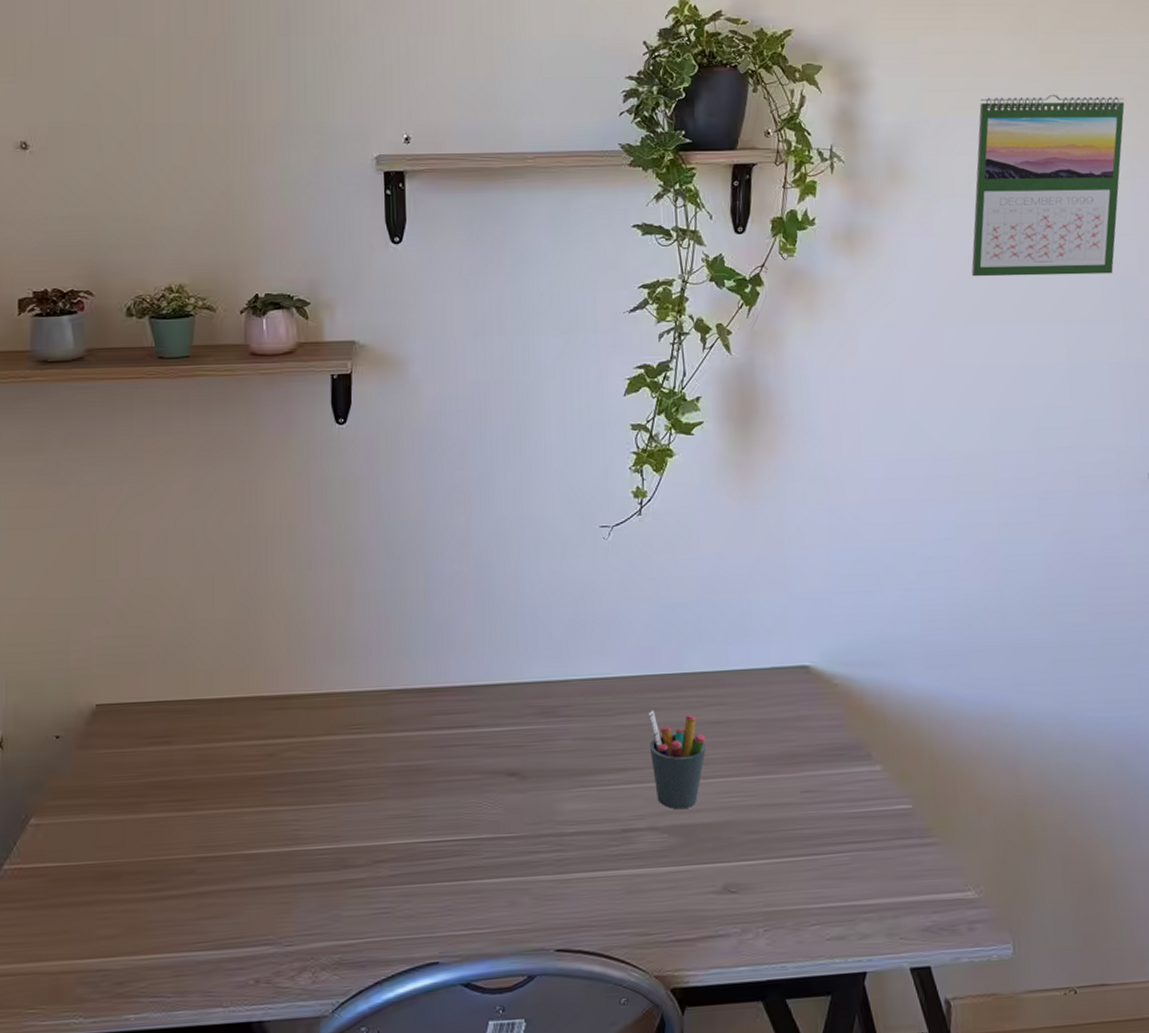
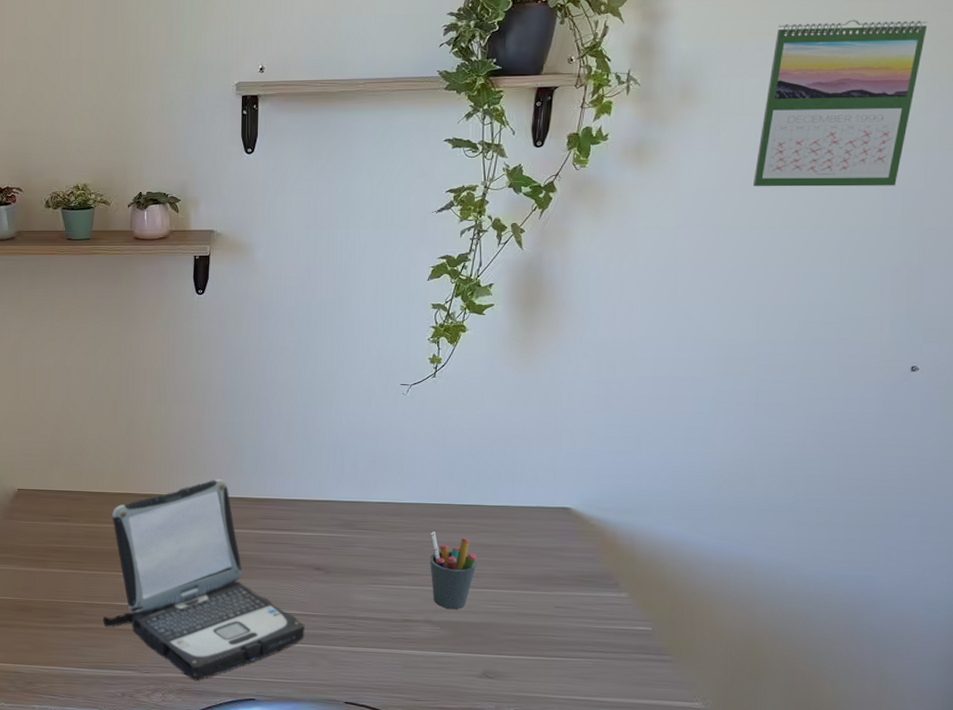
laptop: none [224,665,499,948] -> present [103,478,305,681]

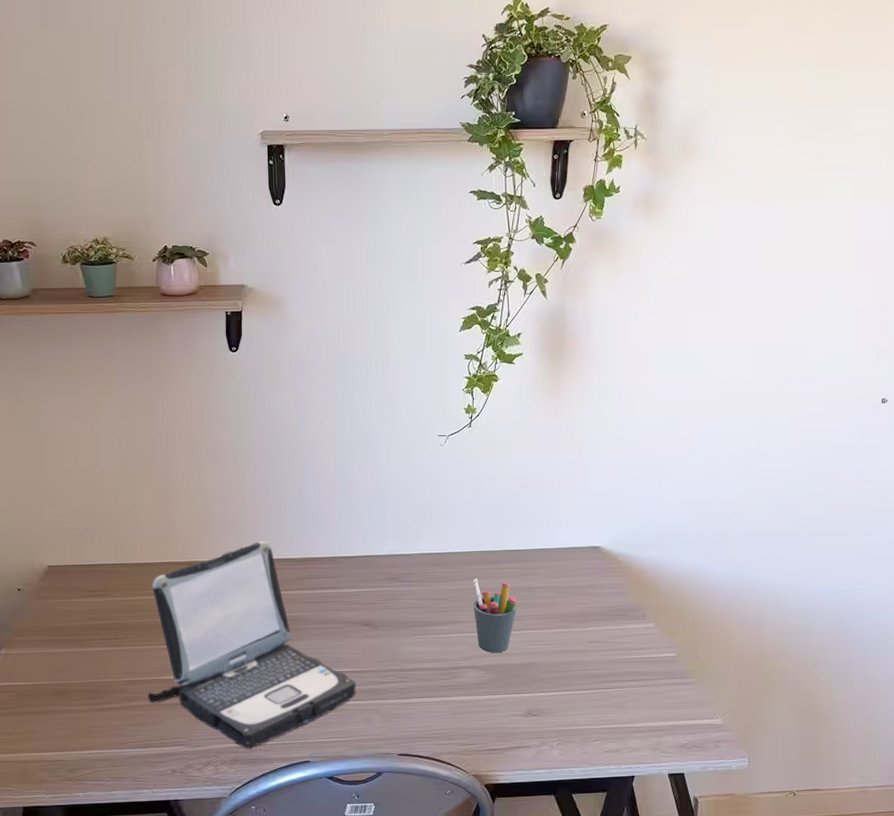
calendar: present [752,19,928,187] -> none [746,82,885,237]

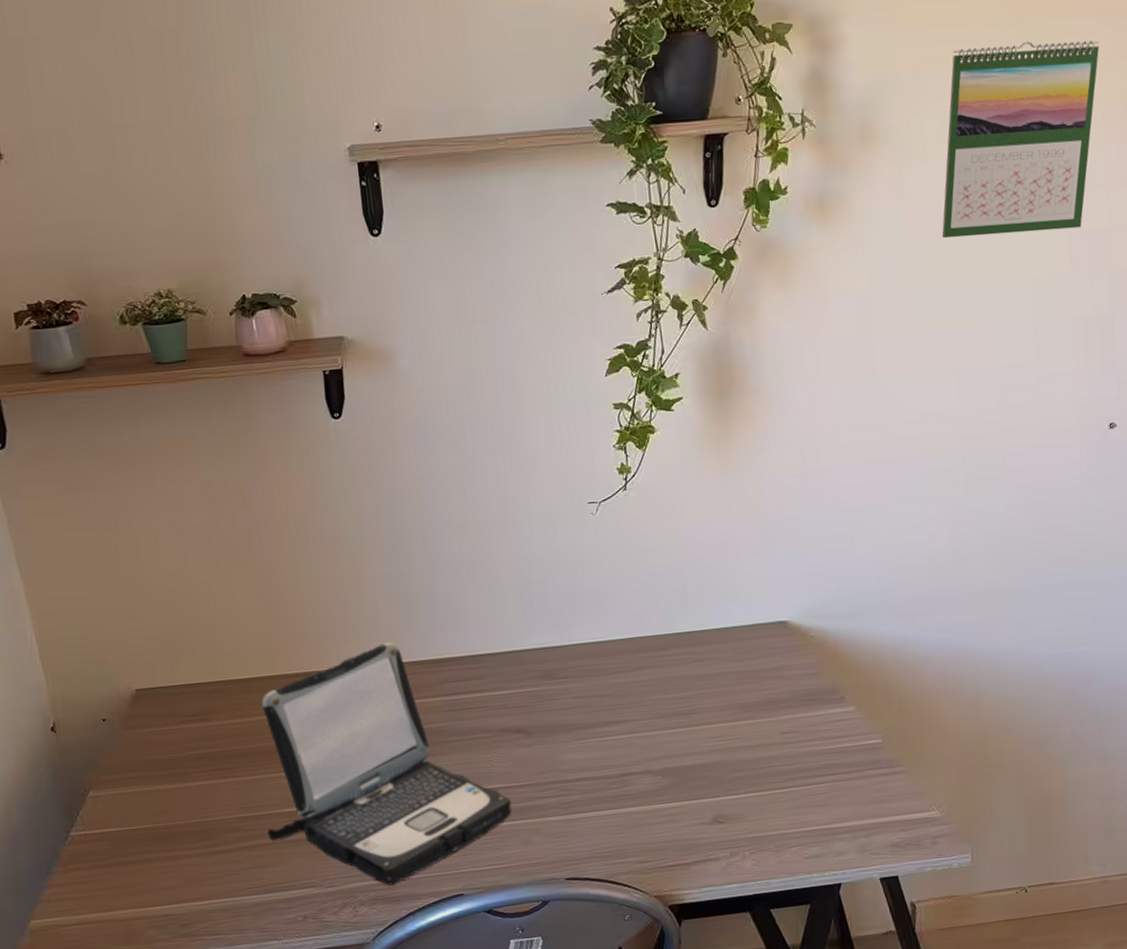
pen holder: present [472,578,518,653] -> none [639,668,694,754]
calendar: none [746,82,885,237] -> present [941,40,1100,239]

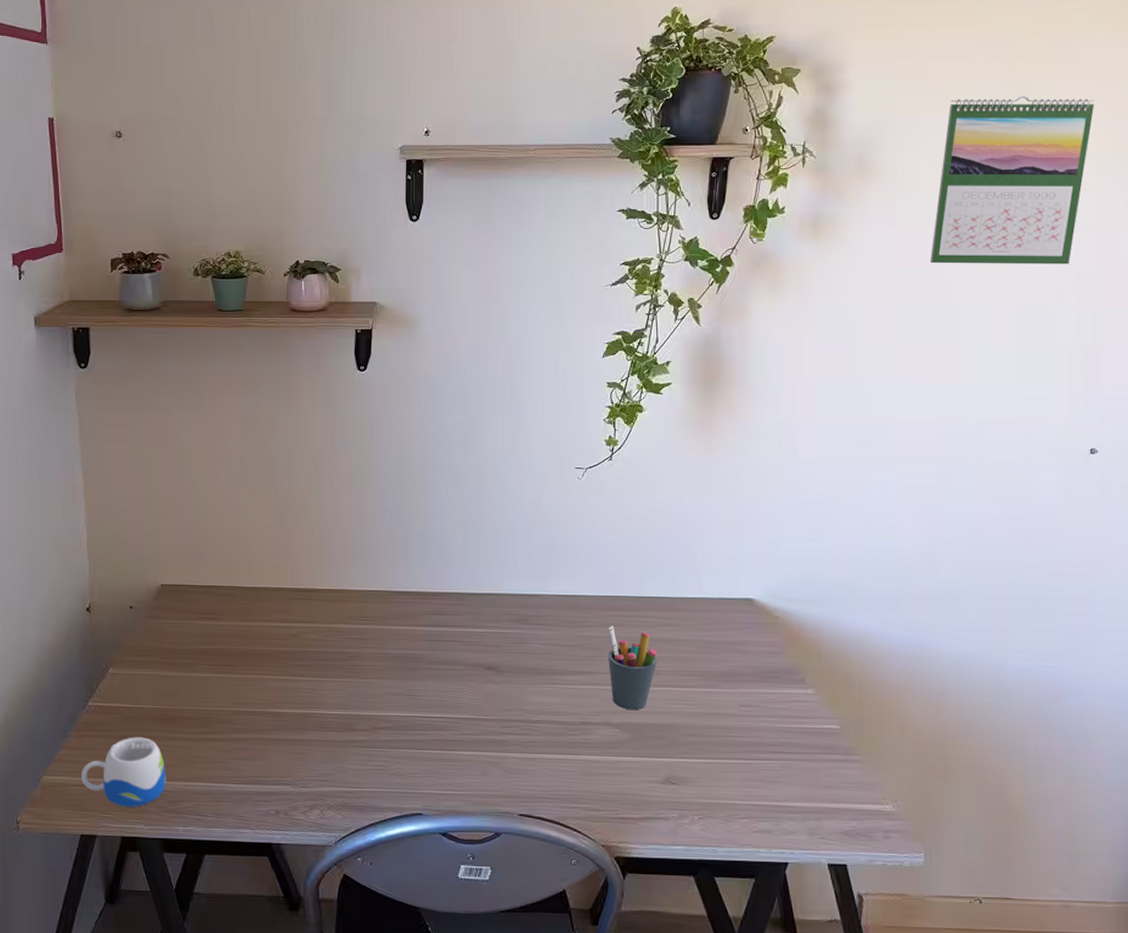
mug: none [74,861,175,940] -> present [81,737,166,807]
laptop: present [261,641,512,886] -> none [255,570,476,795]
pen holder: none [639,668,694,754] -> present [607,625,658,710]

